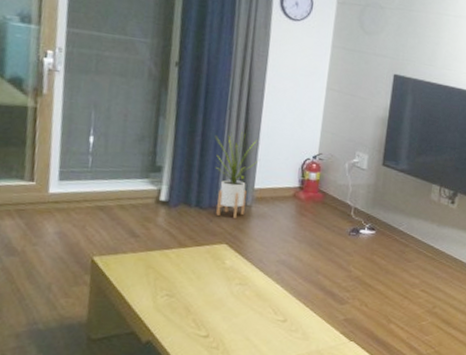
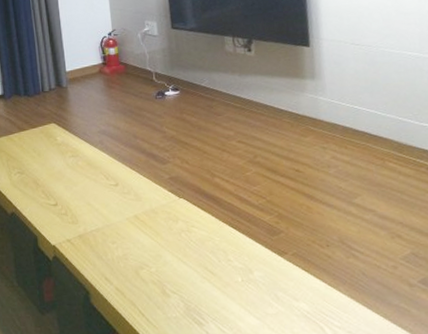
house plant: present [215,131,260,218] -> none [28,25,65,100]

